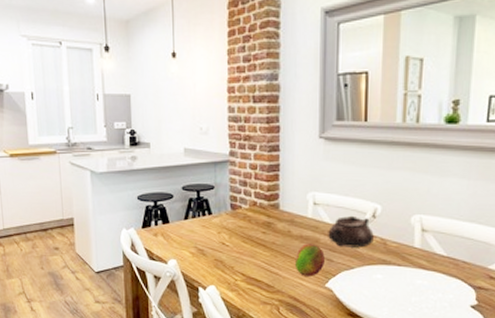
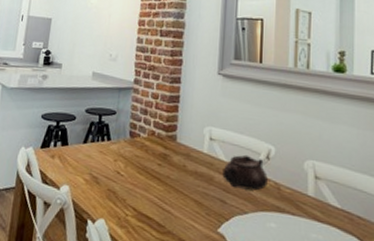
fruit: present [294,244,325,277] -> none [187,181,218,219]

